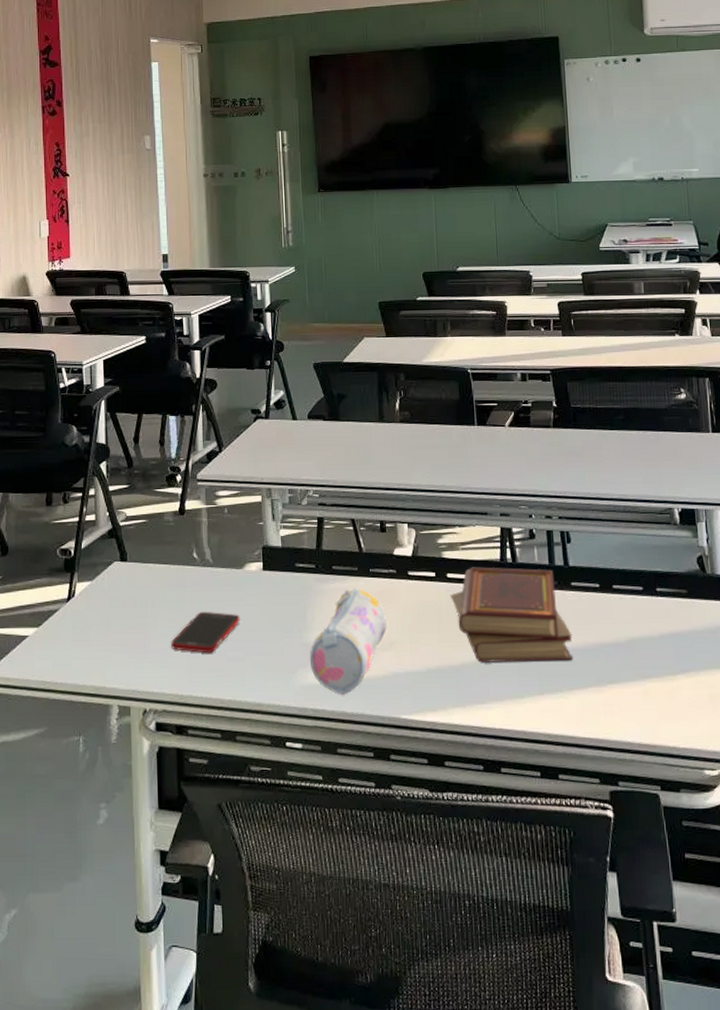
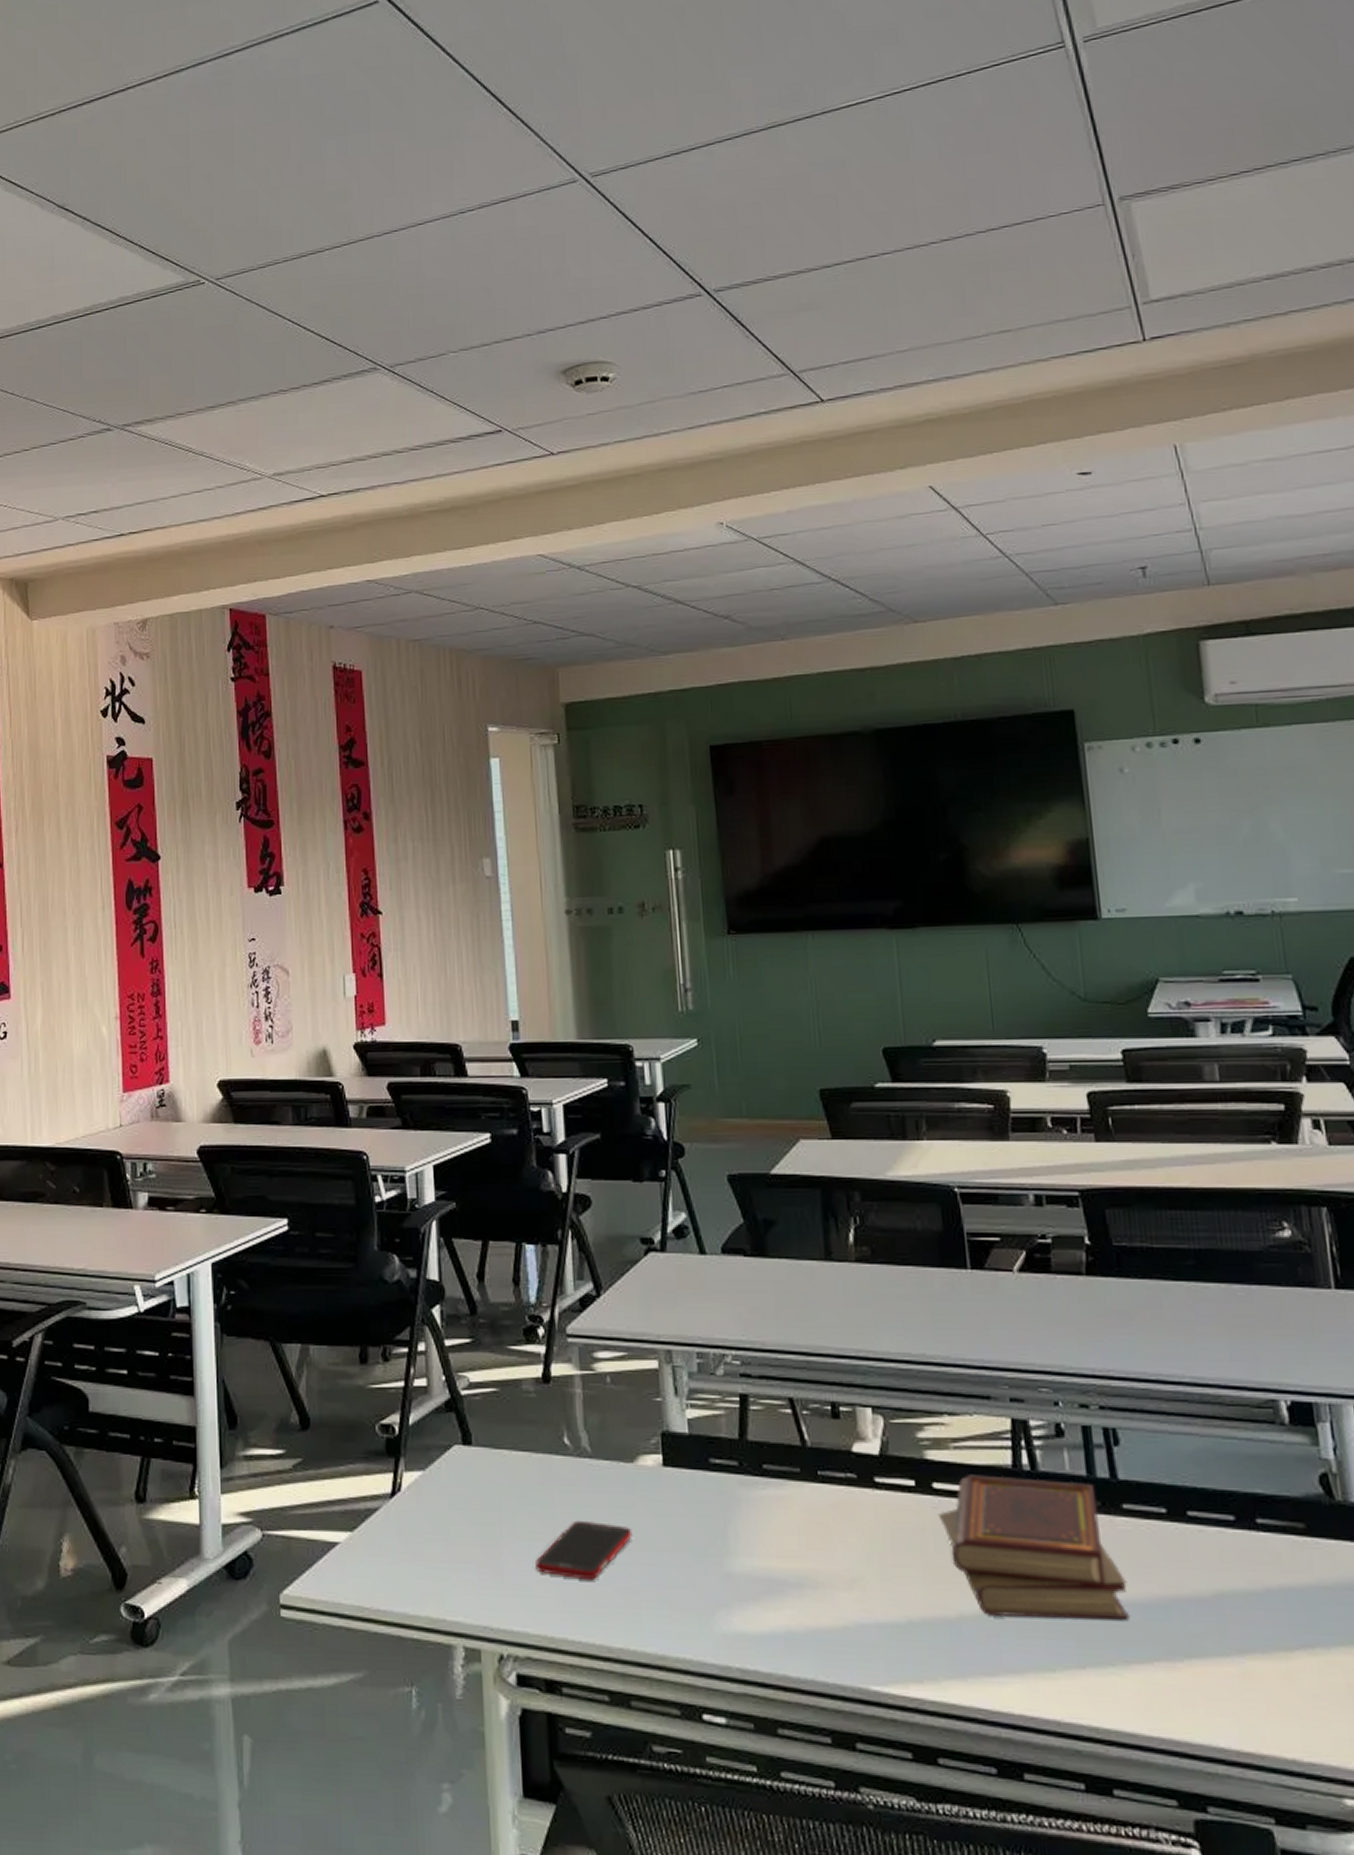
pencil case: present [309,588,387,694] -> none [733,1497,846,1650]

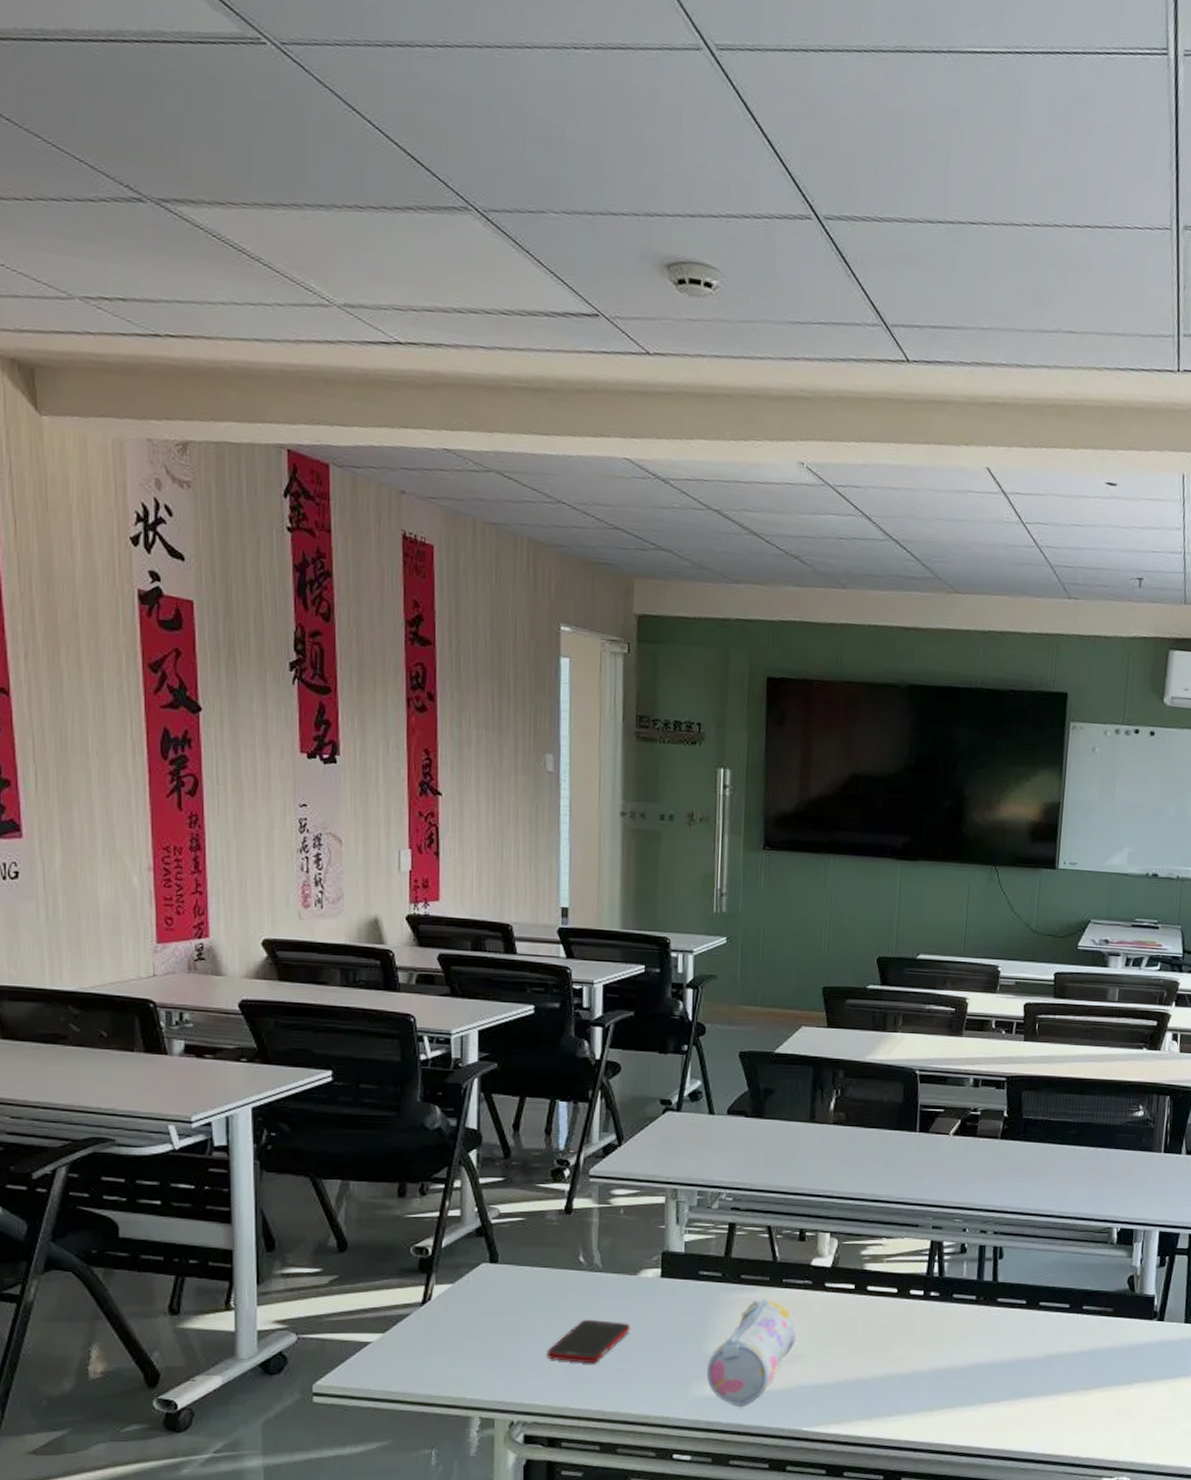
pencil case: none [733,1497,846,1650] -> present [706,1299,797,1407]
book set: present [937,1474,1130,1621] -> none [868,1280,992,1376]

